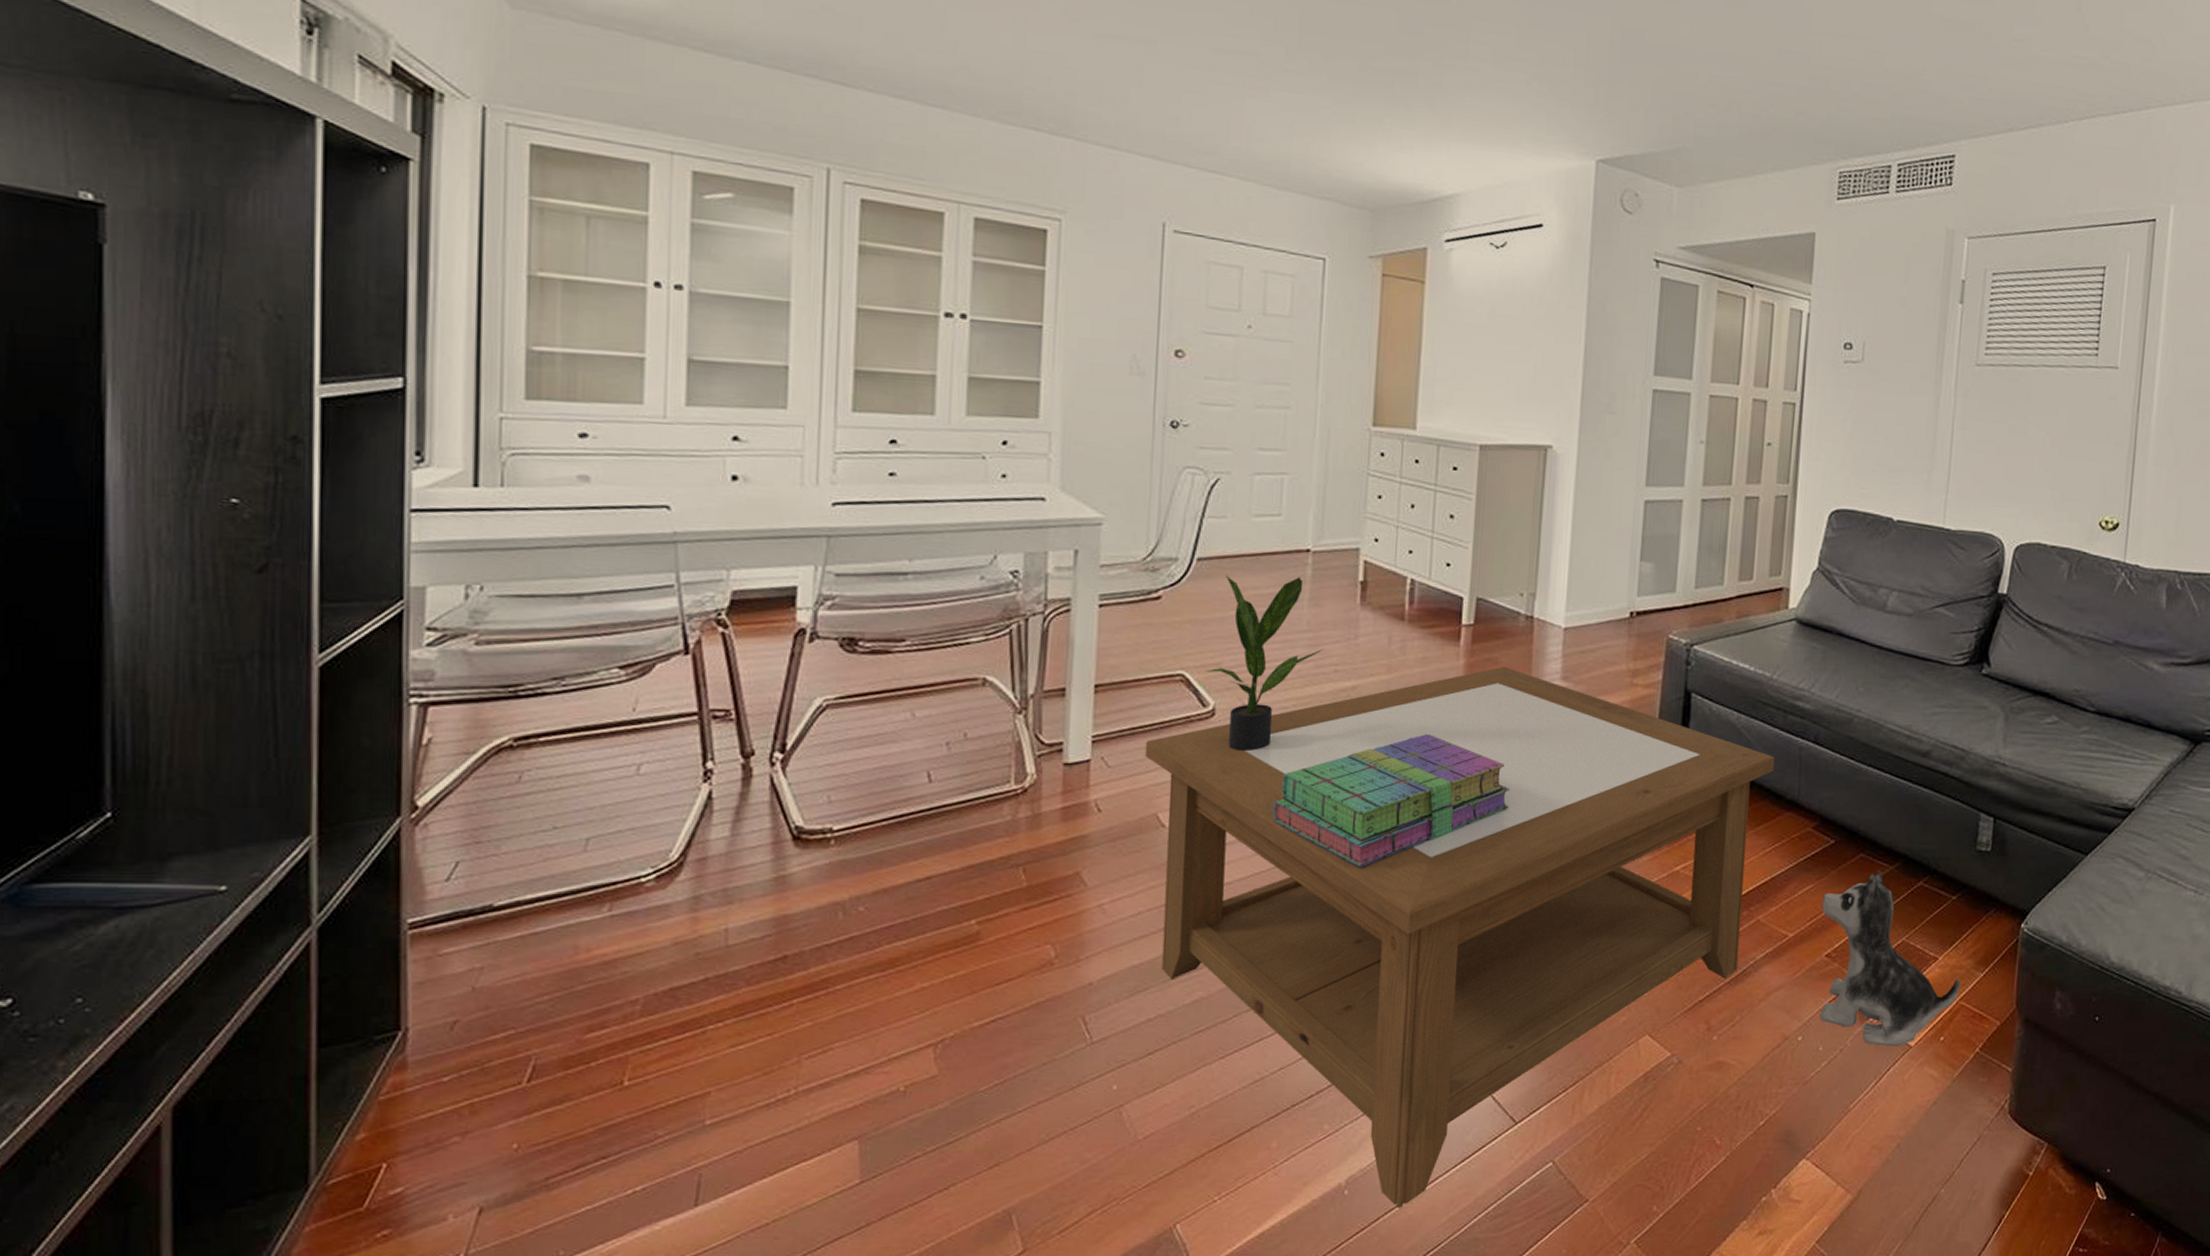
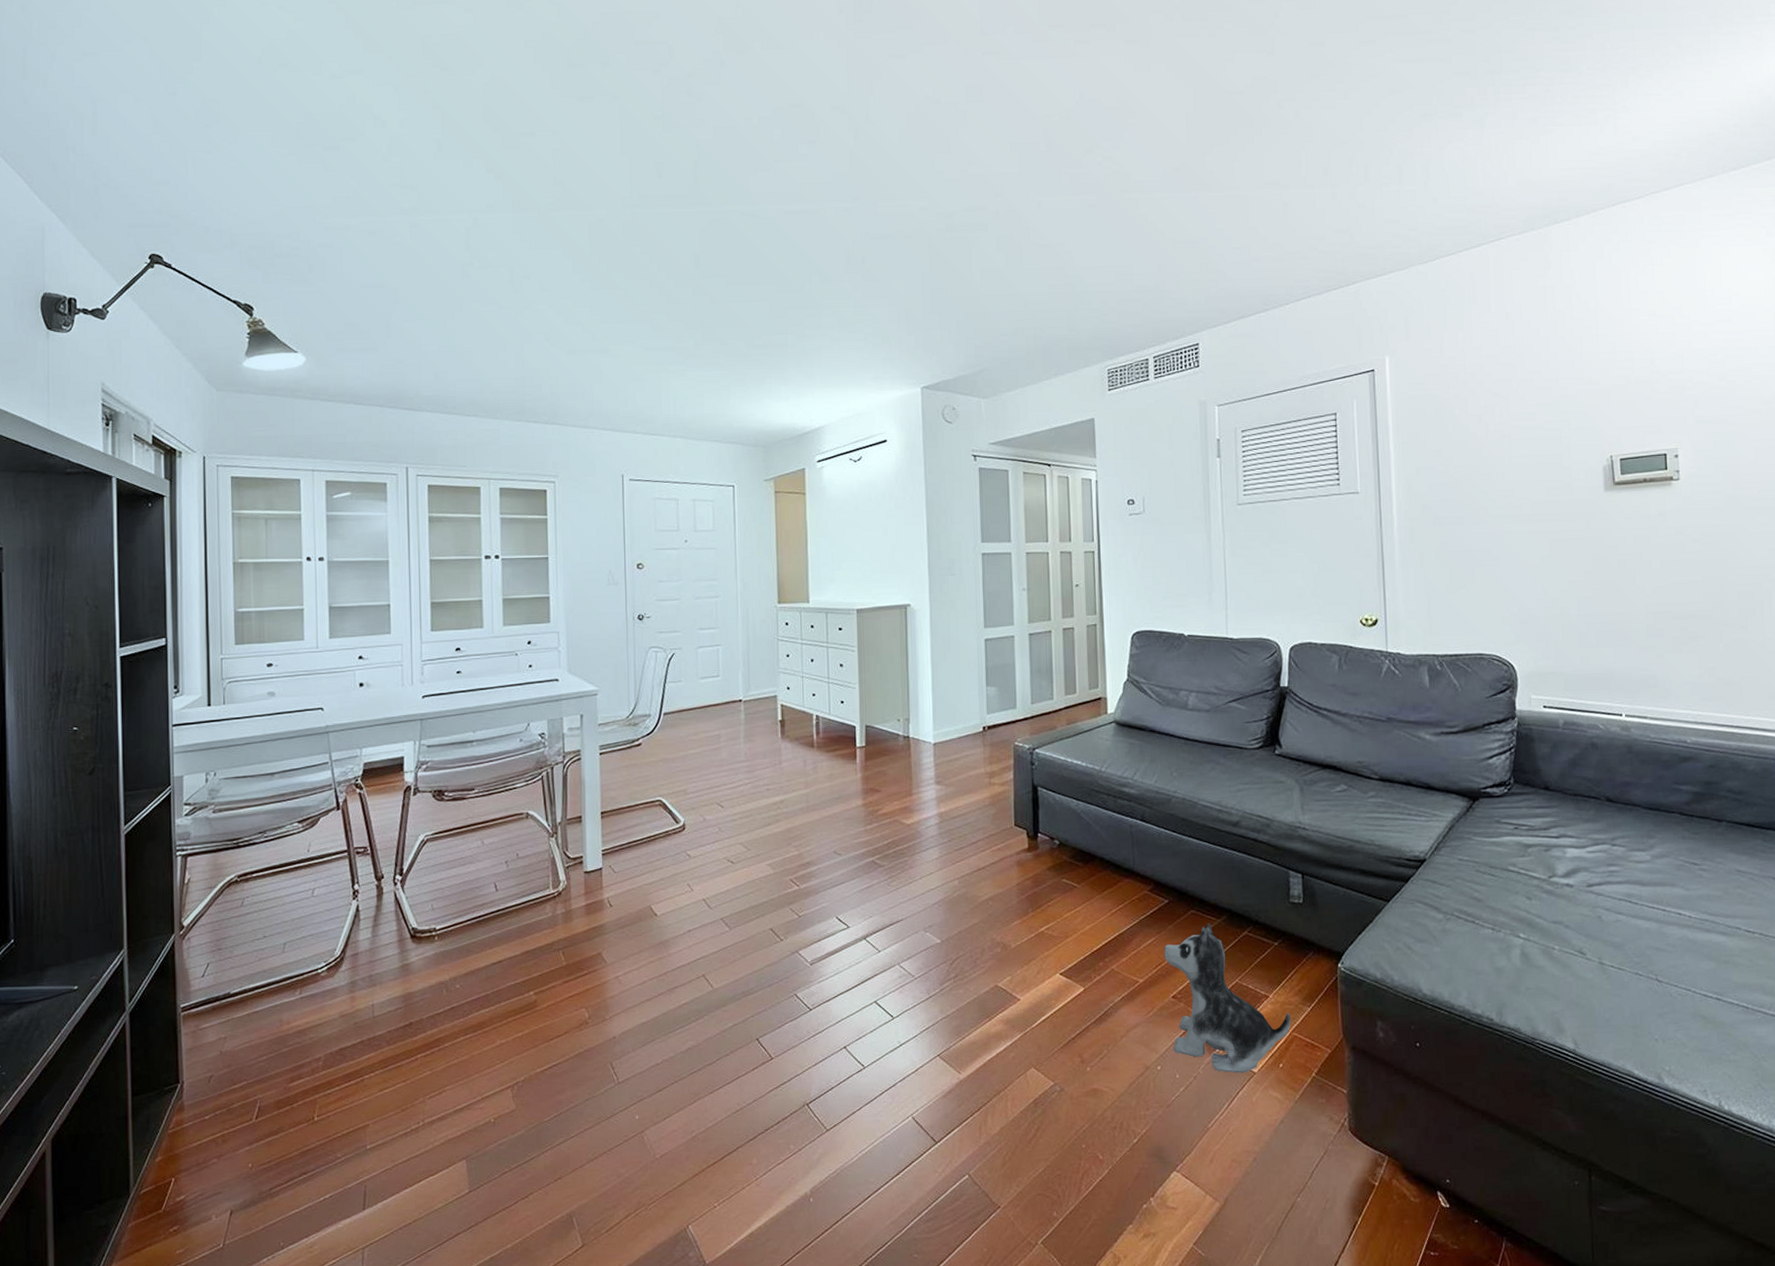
coffee table: present [1145,666,1775,1208] -> none [639,777,1111,1213]
potted plant: present [1207,575,1325,752] -> none [677,721,759,856]
books: present [1272,734,1510,869] -> none [731,833,906,941]

